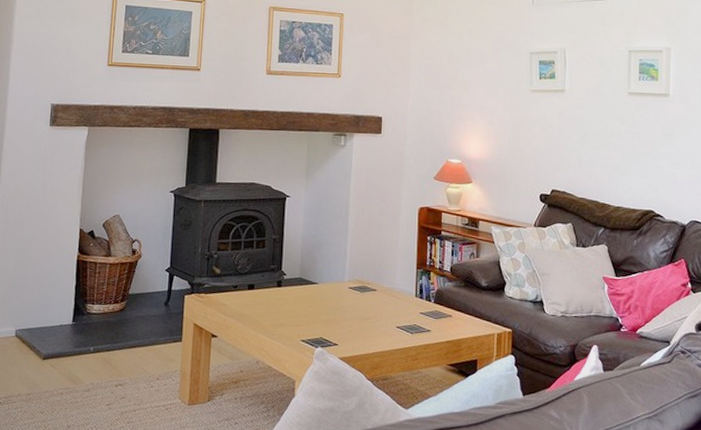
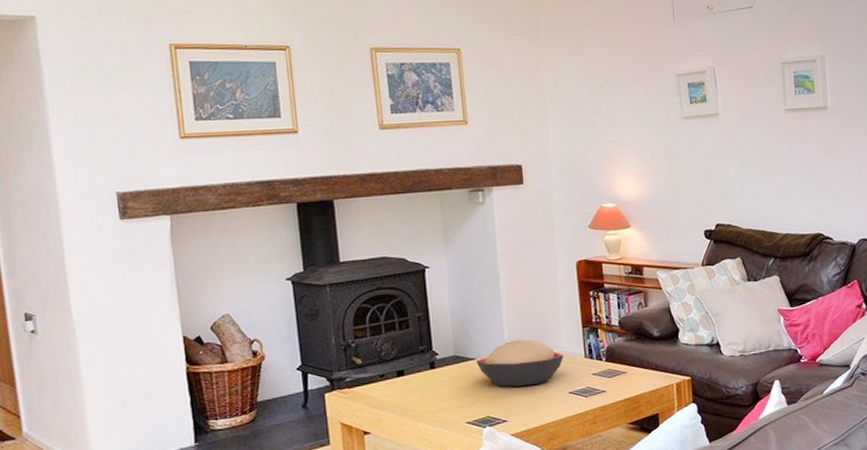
decorative bowl: none [318,271,396,315] -> present [476,339,564,387]

